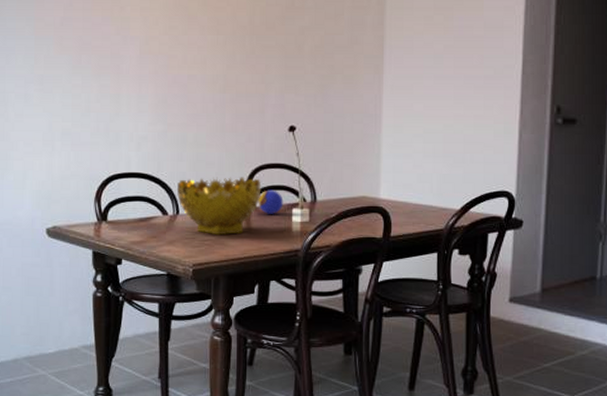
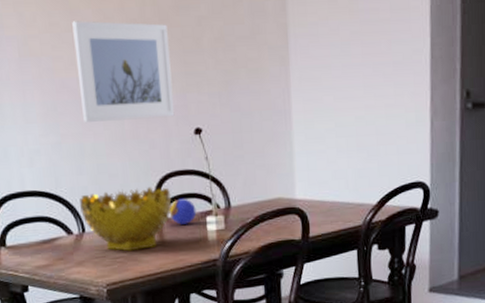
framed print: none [188,26,273,115] -> present [72,21,175,122]

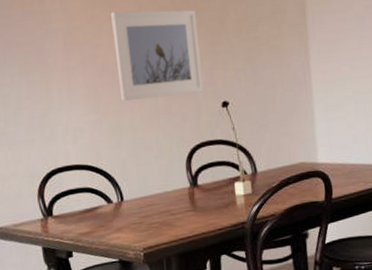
decorative bowl: present [80,187,172,252] -> none [118,157,202,218]
decorative ball: present [169,198,197,226] -> none [199,166,225,192]

